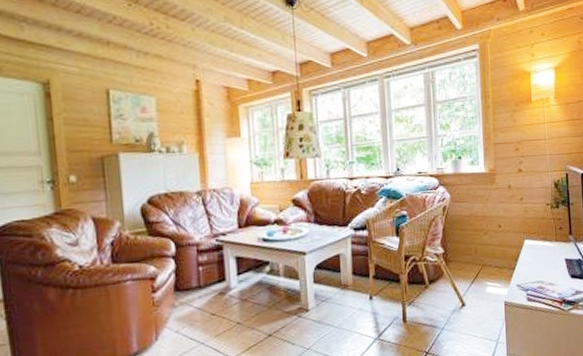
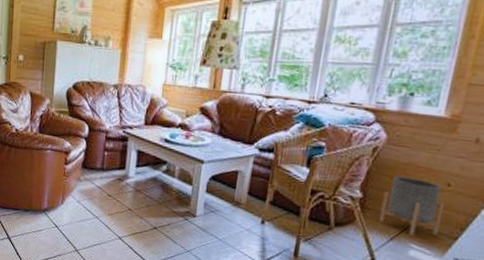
planter: none [458,226,501,276] -> present [378,176,444,236]

